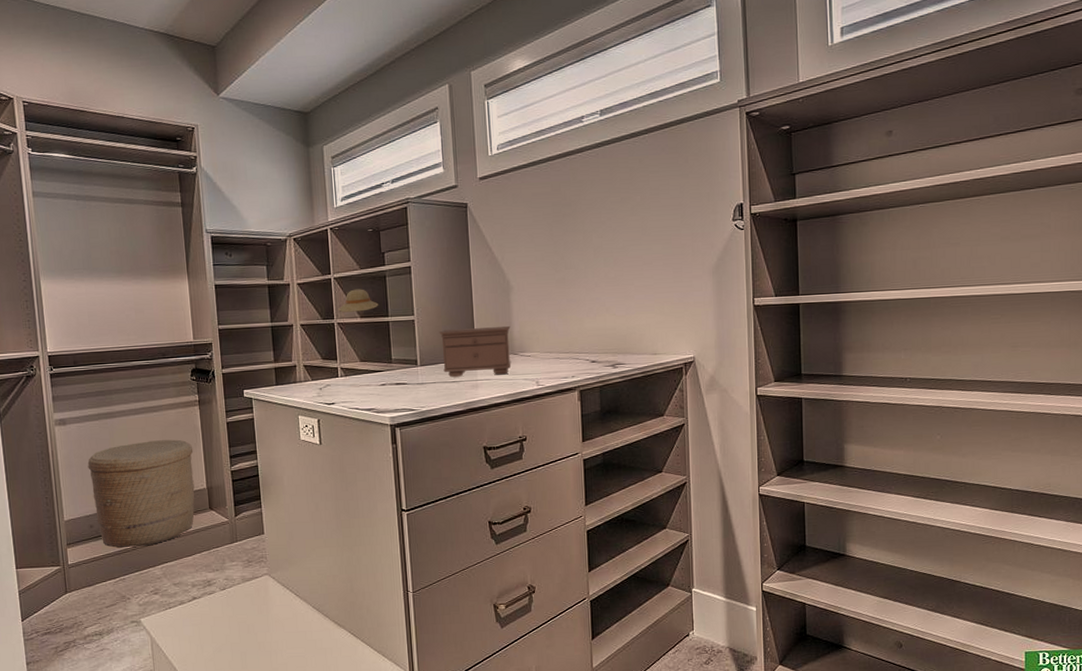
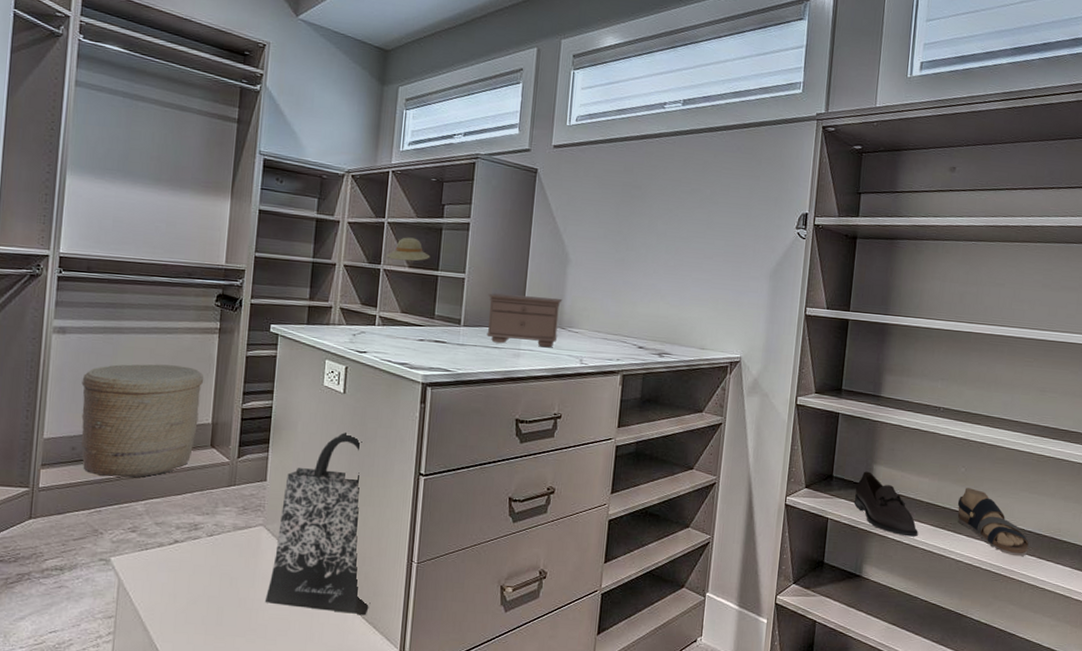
shopping bag: none [281,479,376,645] -> present [264,431,371,615]
loafer: none [828,452,899,511] -> present [854,471,918,537]
sandal: none [937,454,1018,517] -> present [957,488,1029,557]

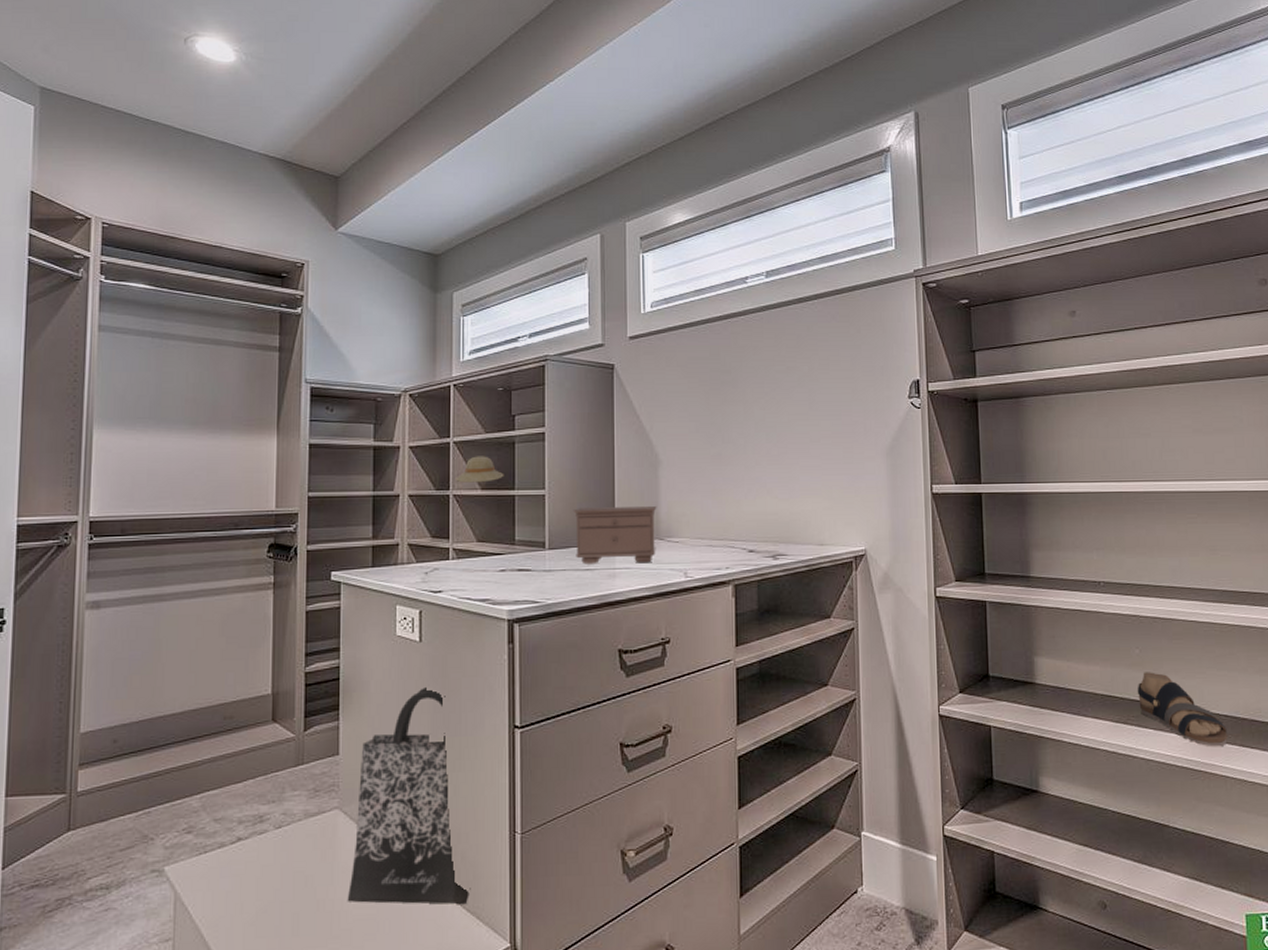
woven basket: present [81,364,204,478] -> none [121,631,260,771]
loafer: present [854,471,918,537] -> none [1016,665,1097,738]

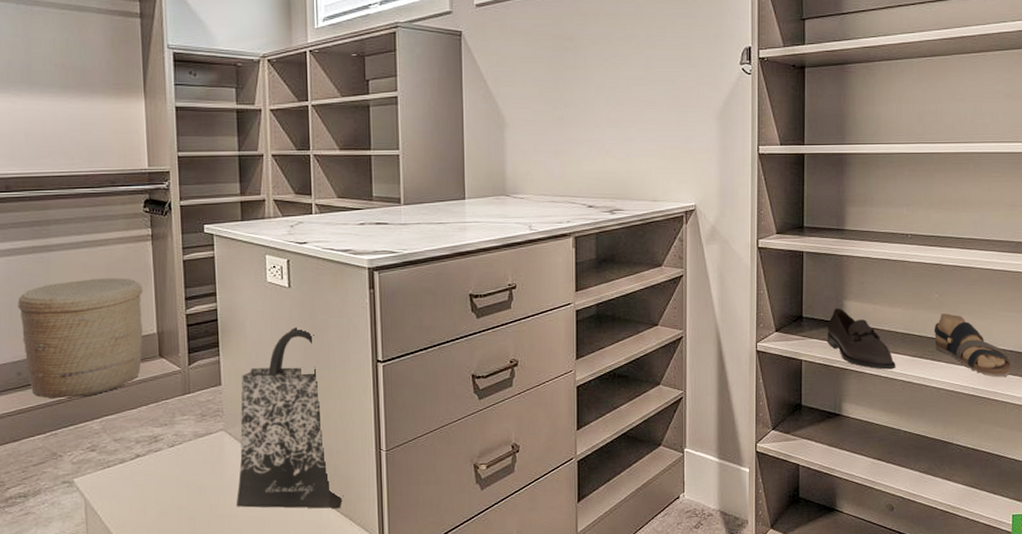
woven basket: none [121,631,260,771] -> present [17,278,143,399]
hat: present [456,456,504,483] -> none [315,118,361,144]
jewelry box: present [573,505,657,565] -> none [425,164,504,219]
loafer: none [1016,665,1097,738] -> present [827,308,896,370]

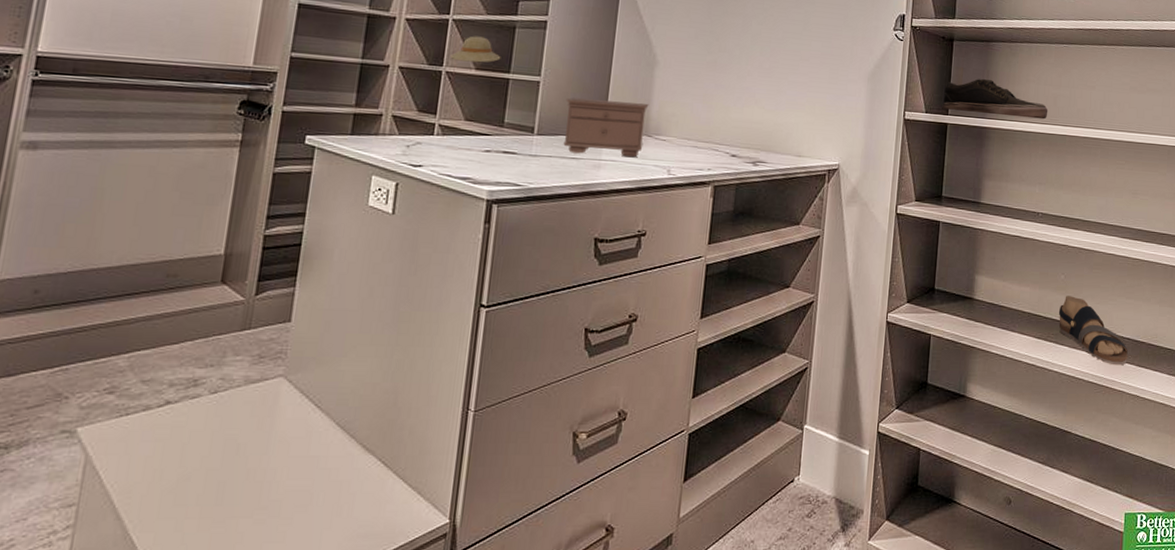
woven basket: present [17,278,143,399] -> none [46,184,218,326]
shopping bag: present [236,326,344,509] -> none [280,259,416,478]
hat: none [315,118,361,144] -> present [450,36,501,63]
jewelry box: none [425,164,504,219] -> present [563,98,649,158]
shoe: none [797,103,913,140] -> present [942,78,1048,120]
loafer: present [827,308,896,370] -> none [956,282,1021,351]

